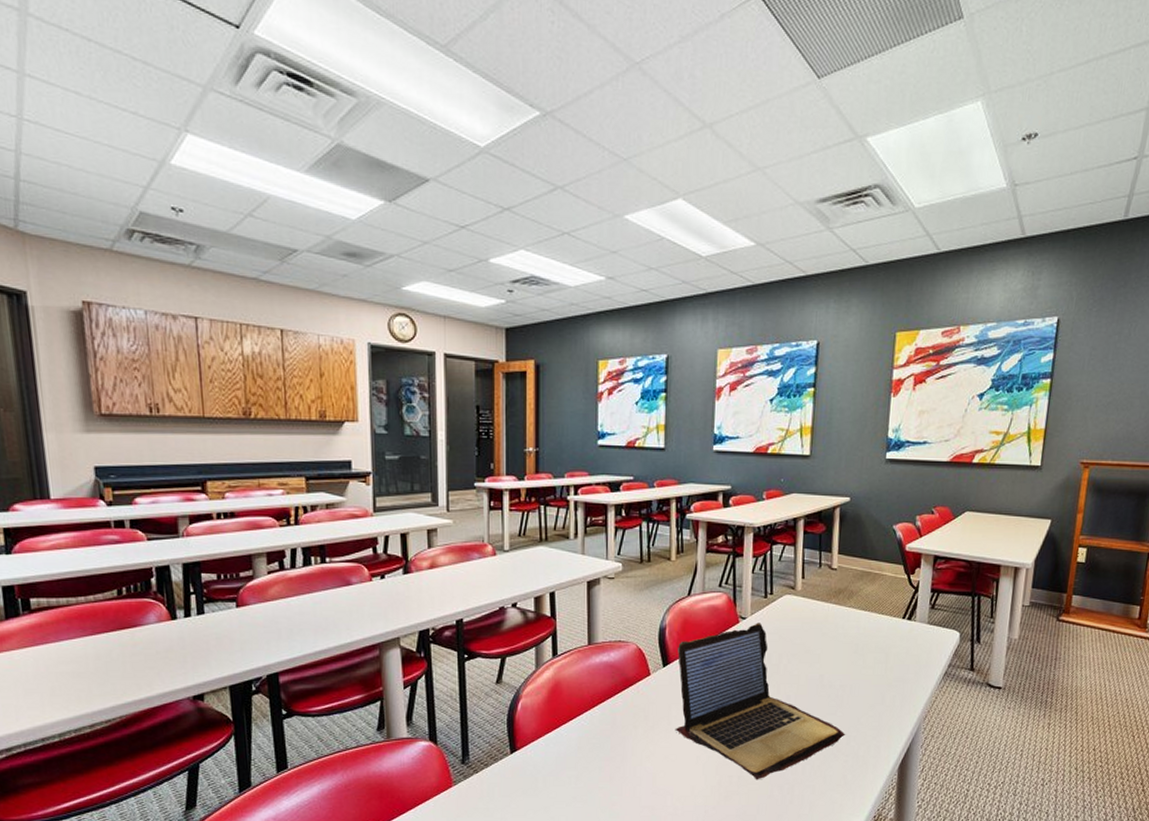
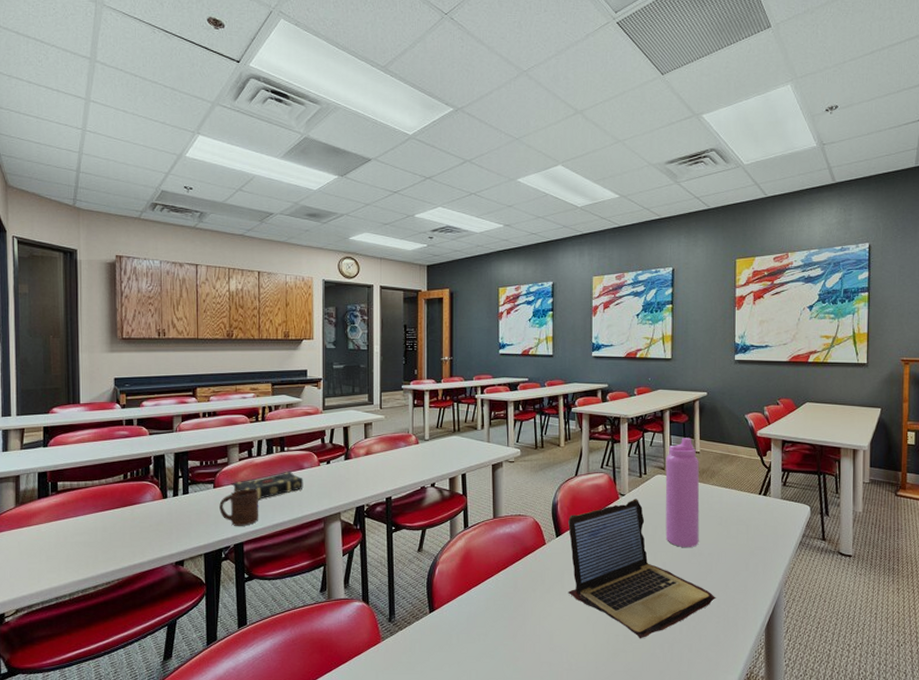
cup: none [245,609,297,653] -> present [219,489,259,526]
book: none [258,588,352,621] -> present [231,472,304,499]
water bottle: none [791,551,836,678] -> present [665,438,700,547]

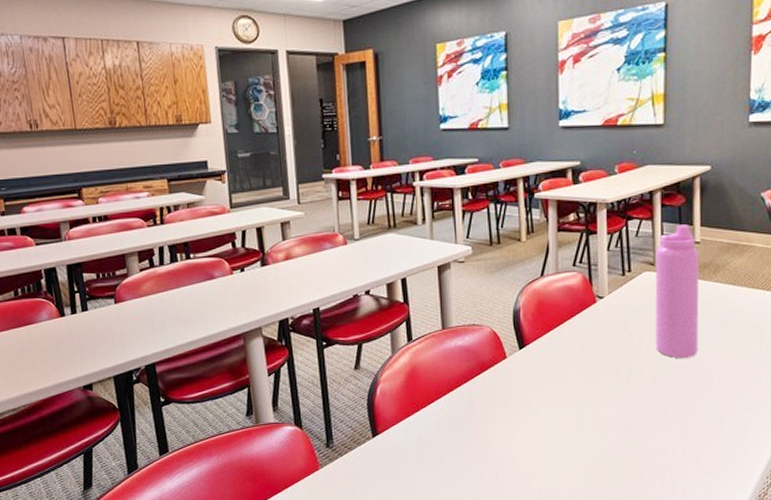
cup: present [219,489,259,526] -> none [123,303,170,345]
book: present [231,472,304,499] -> none [133,282,217,315]
laptop: present [568,499,716,639] -> none [533,302,719,464]

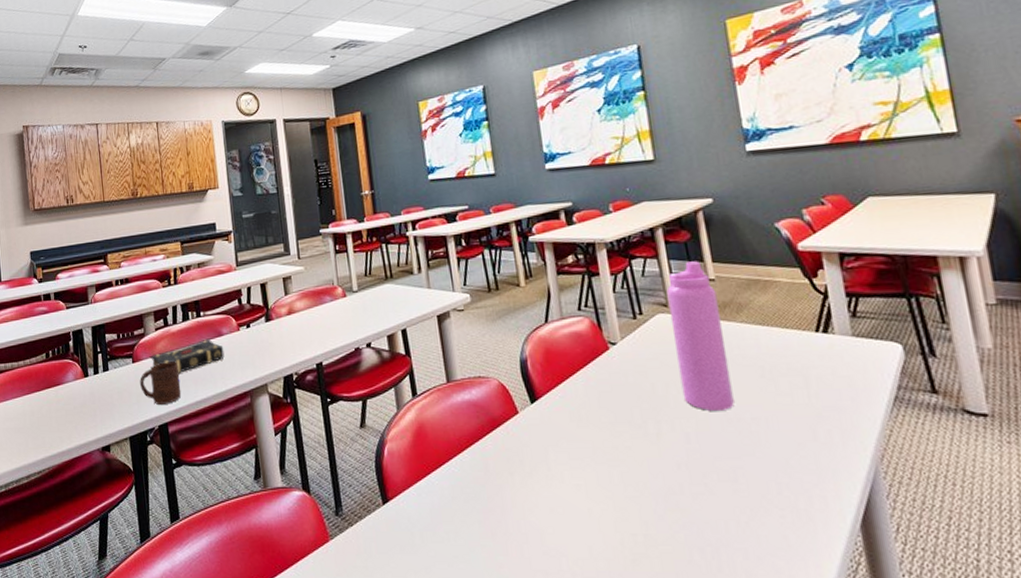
cup: none [123,303,170,345] -> present [140,361,182,405]
book: none [133,282,217,315] -> present [149,339,225,373]

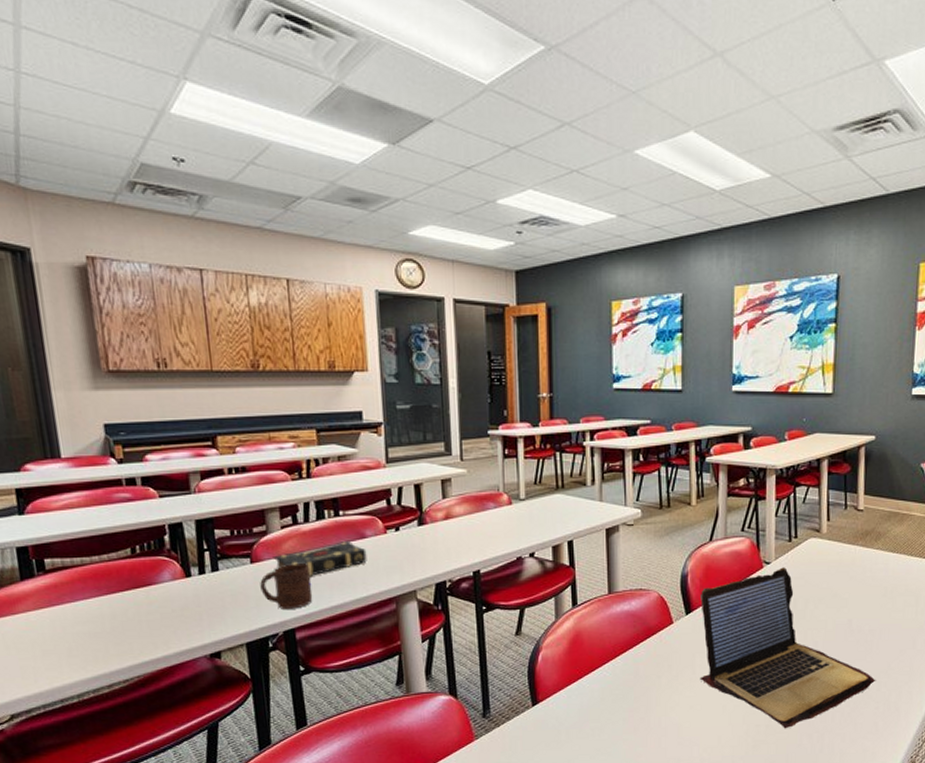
laptop: none [544,348,774,540] -> present [699,567,876,729]
water bottle: present [666,261,734,411] -> none [818,492,862,623]

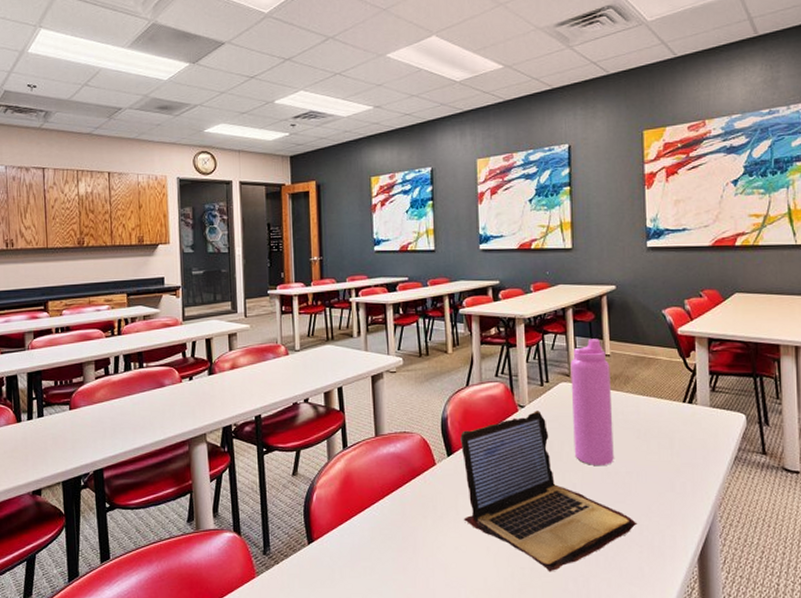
cup: present [260,564,313,609] -> none [76,410,119,451]
book: present [273,541,367,576] -> none [87,390,165,421]
water bottle: none [818,492,862,623] -> present [570,339,614,465]

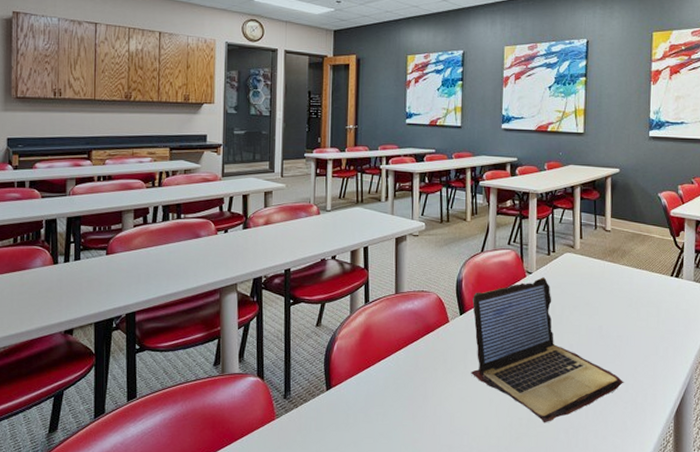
water bottle: present [570,339,614,465] -> none [573,215,610,329]

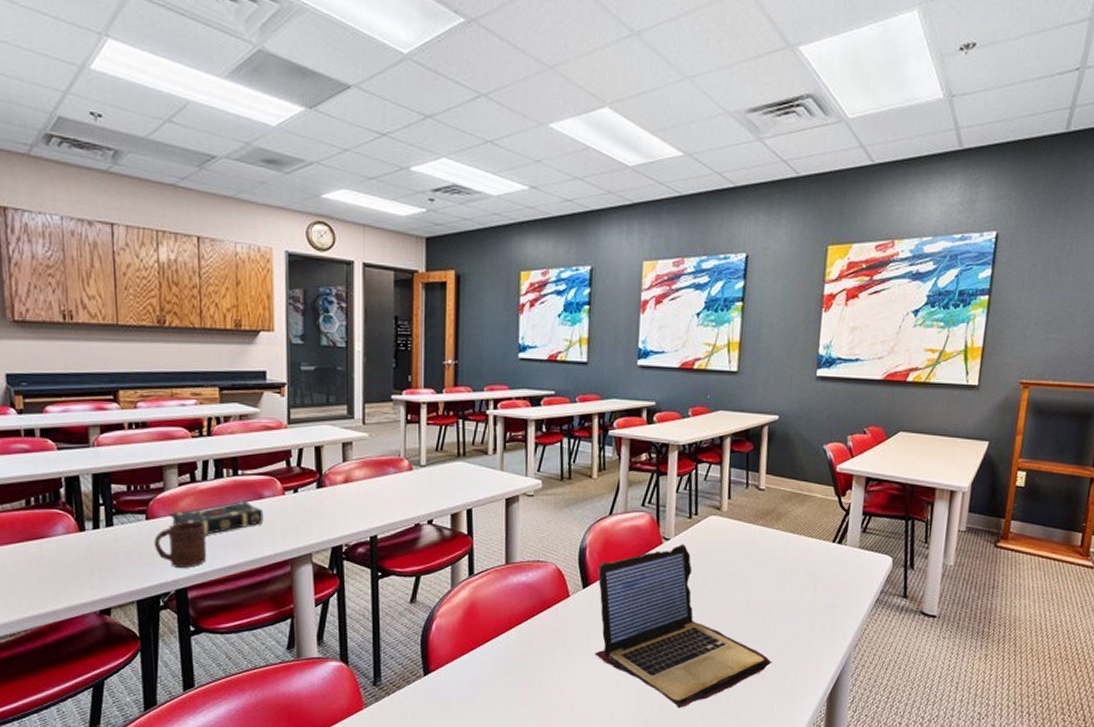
cup: none [112,257,153,295] -> present [154,522,207,568]
book: none [124,240,200,268] -> present [169,501,264,535]

